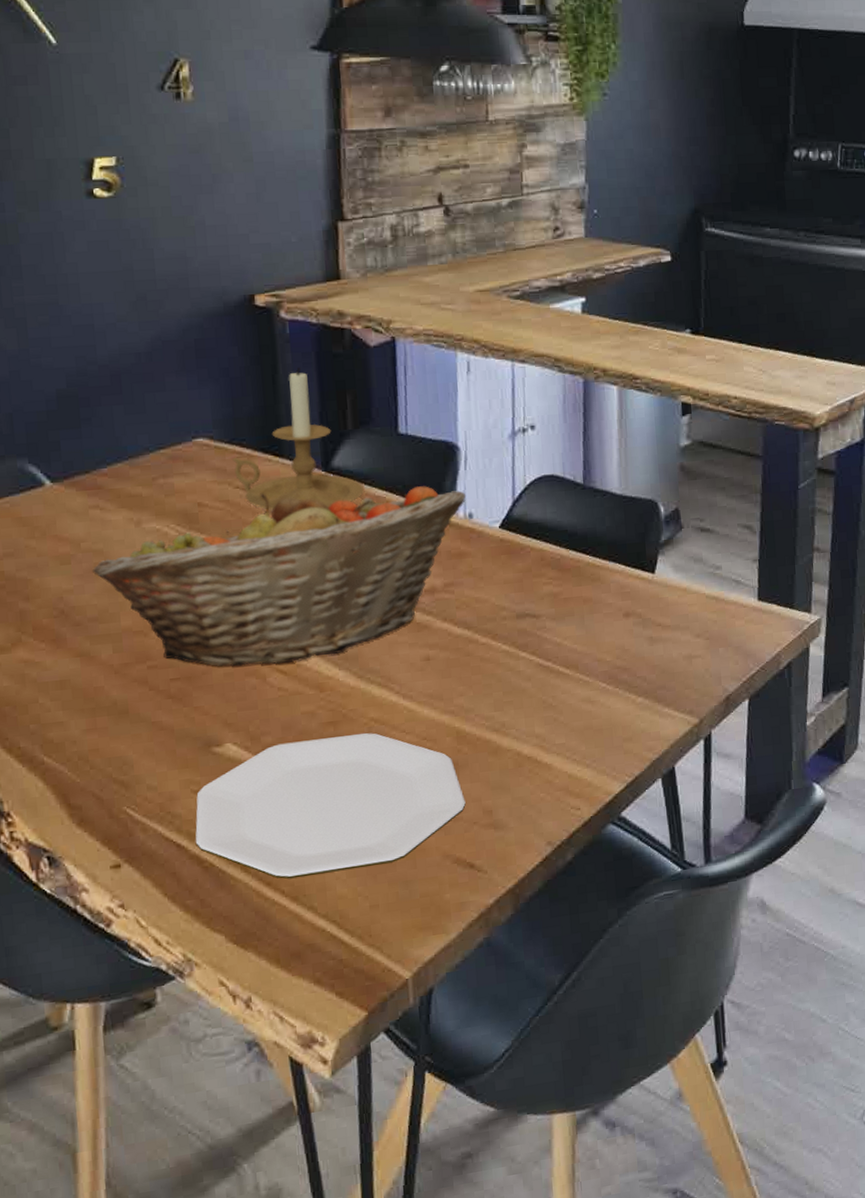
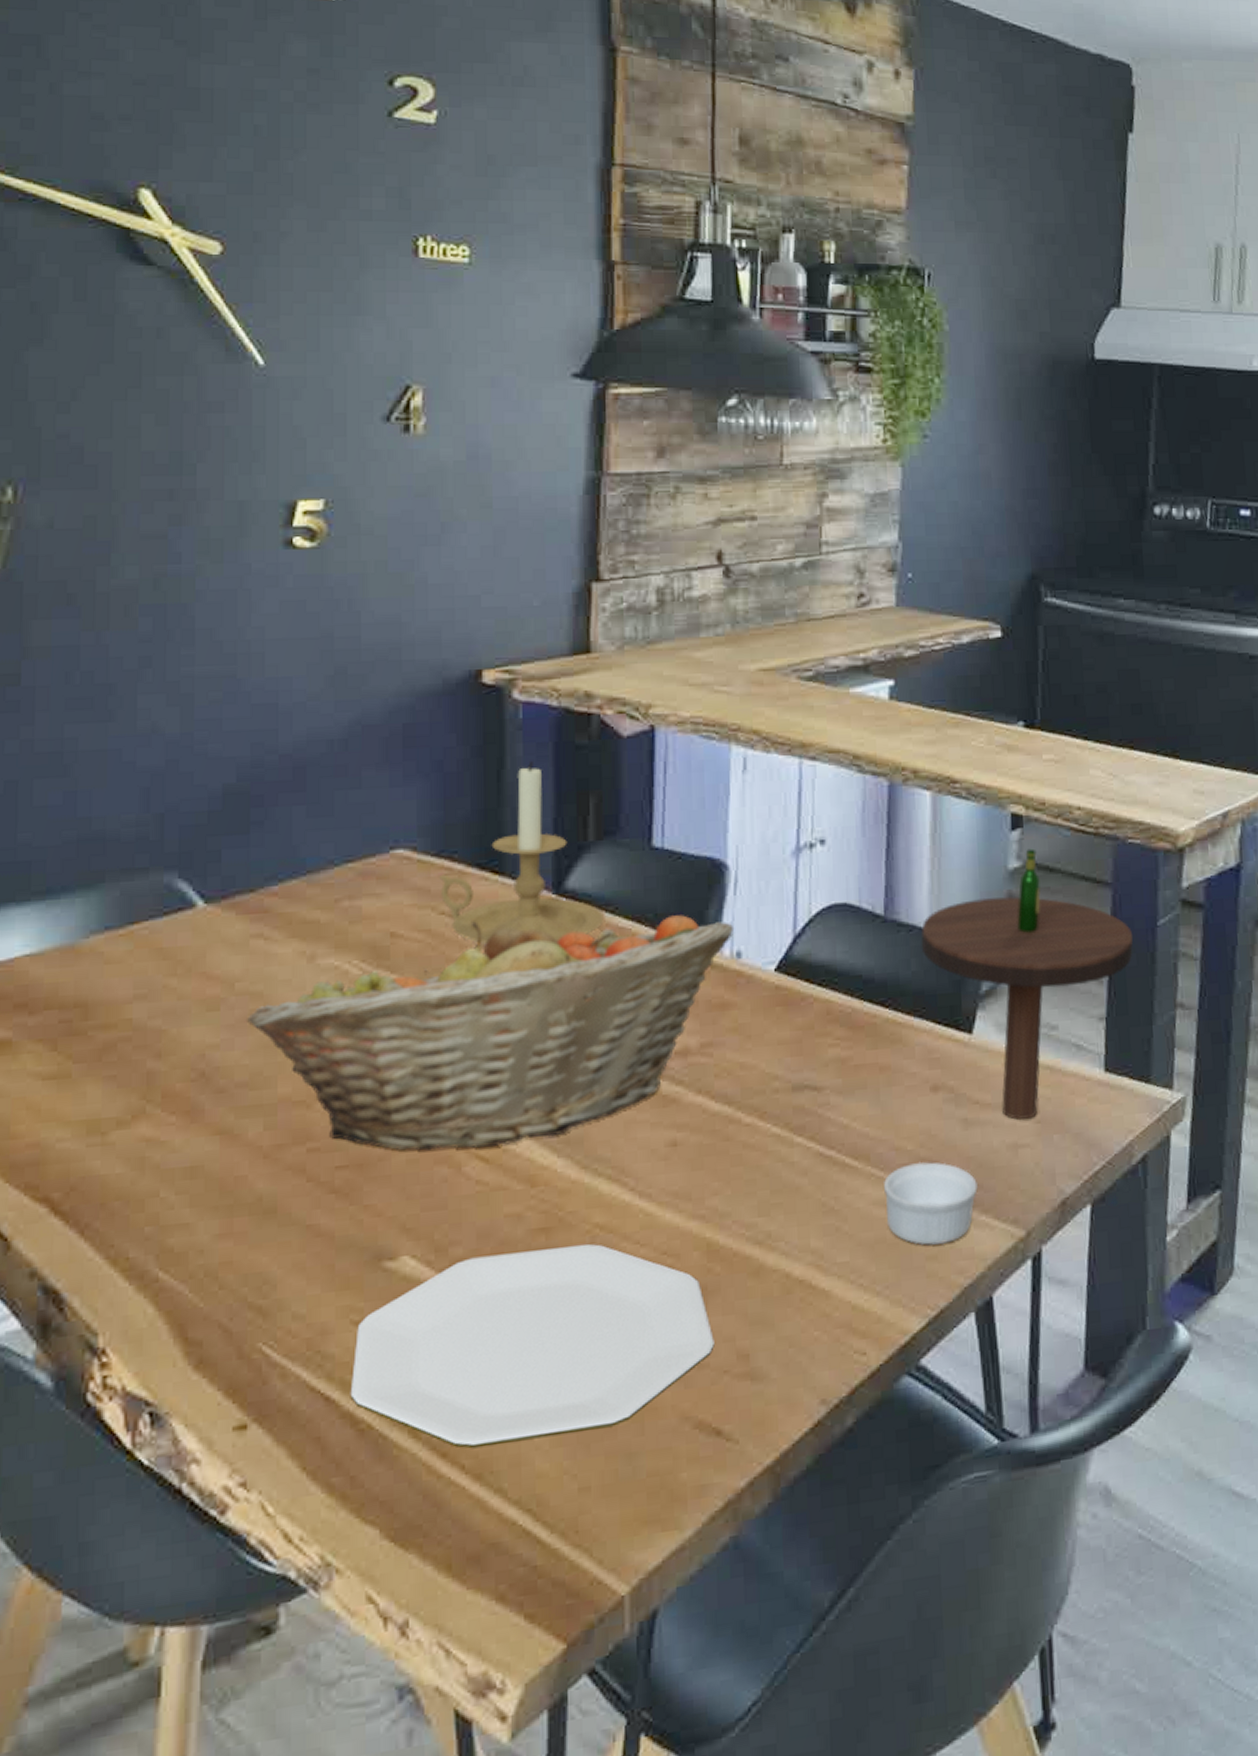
ramekin: none [590,669,662,731] -> present [884,1161,978,1245]
wine bottle: none [612,430,780,637] -> present [920,848,1134,1120]

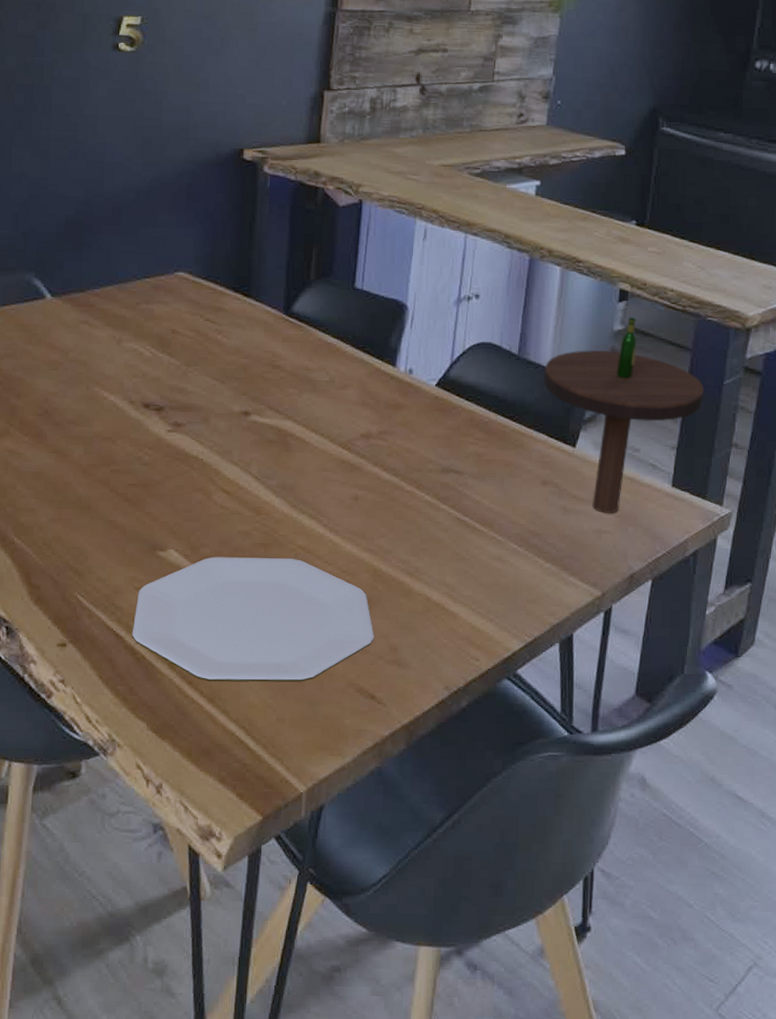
fruit basket: present [245,915,733,1151] -> none [75,328,408,484]
candle holder: present [439,762,605,944] -> none [207,218,319,349]
ramekin: present [884,1161,978,1245] -> none [501,533,569,593]

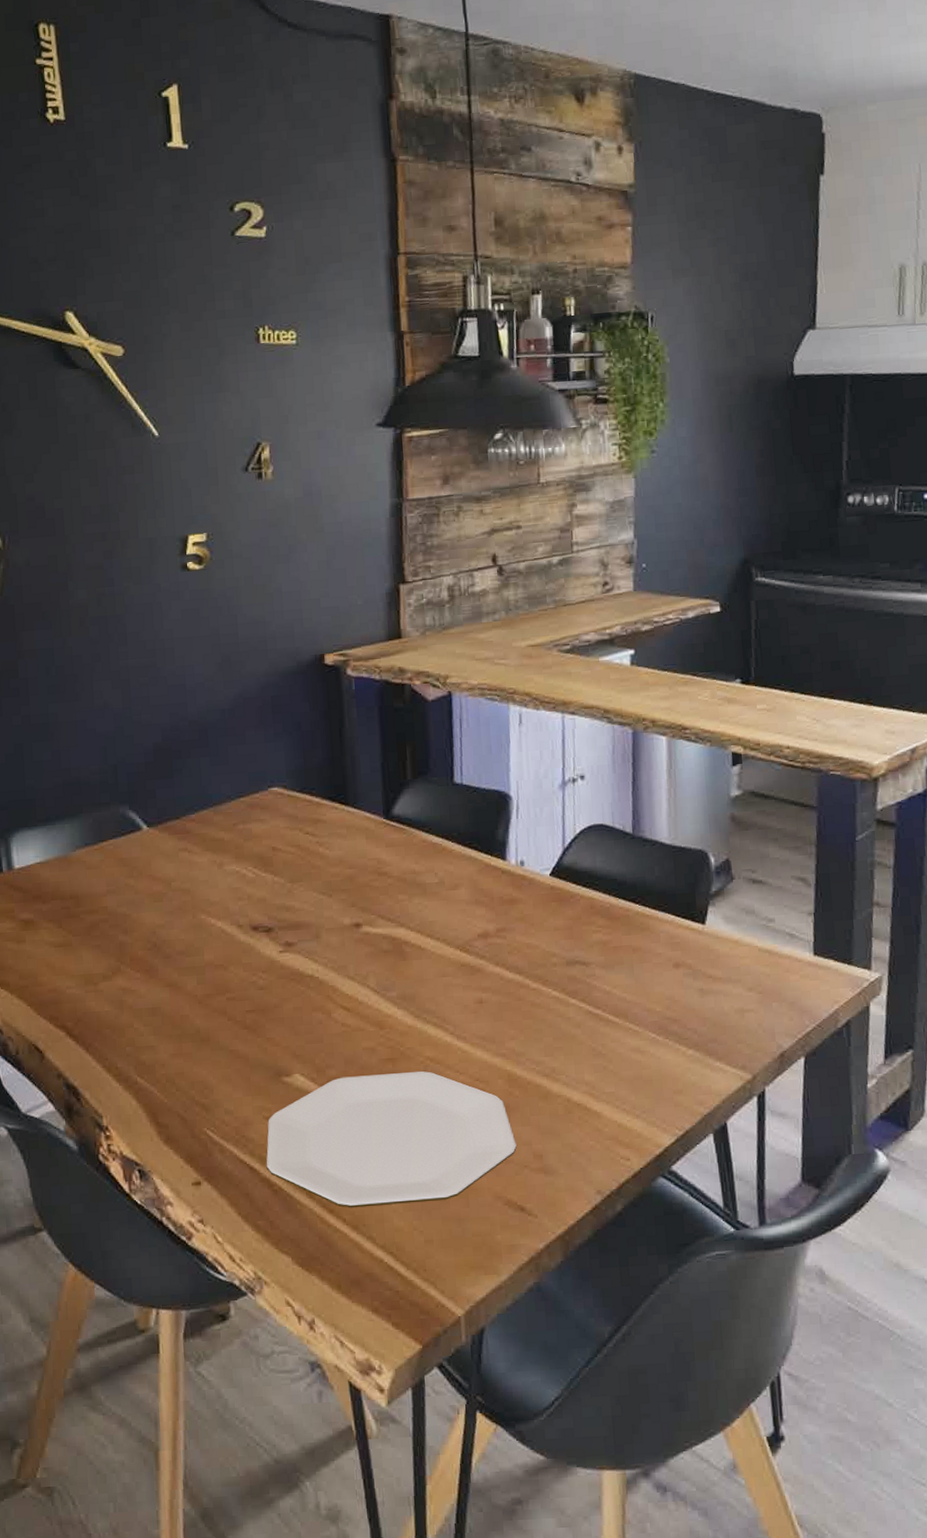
wine bottle: present [543,317,704,513] -> none [662,780,836,991]

